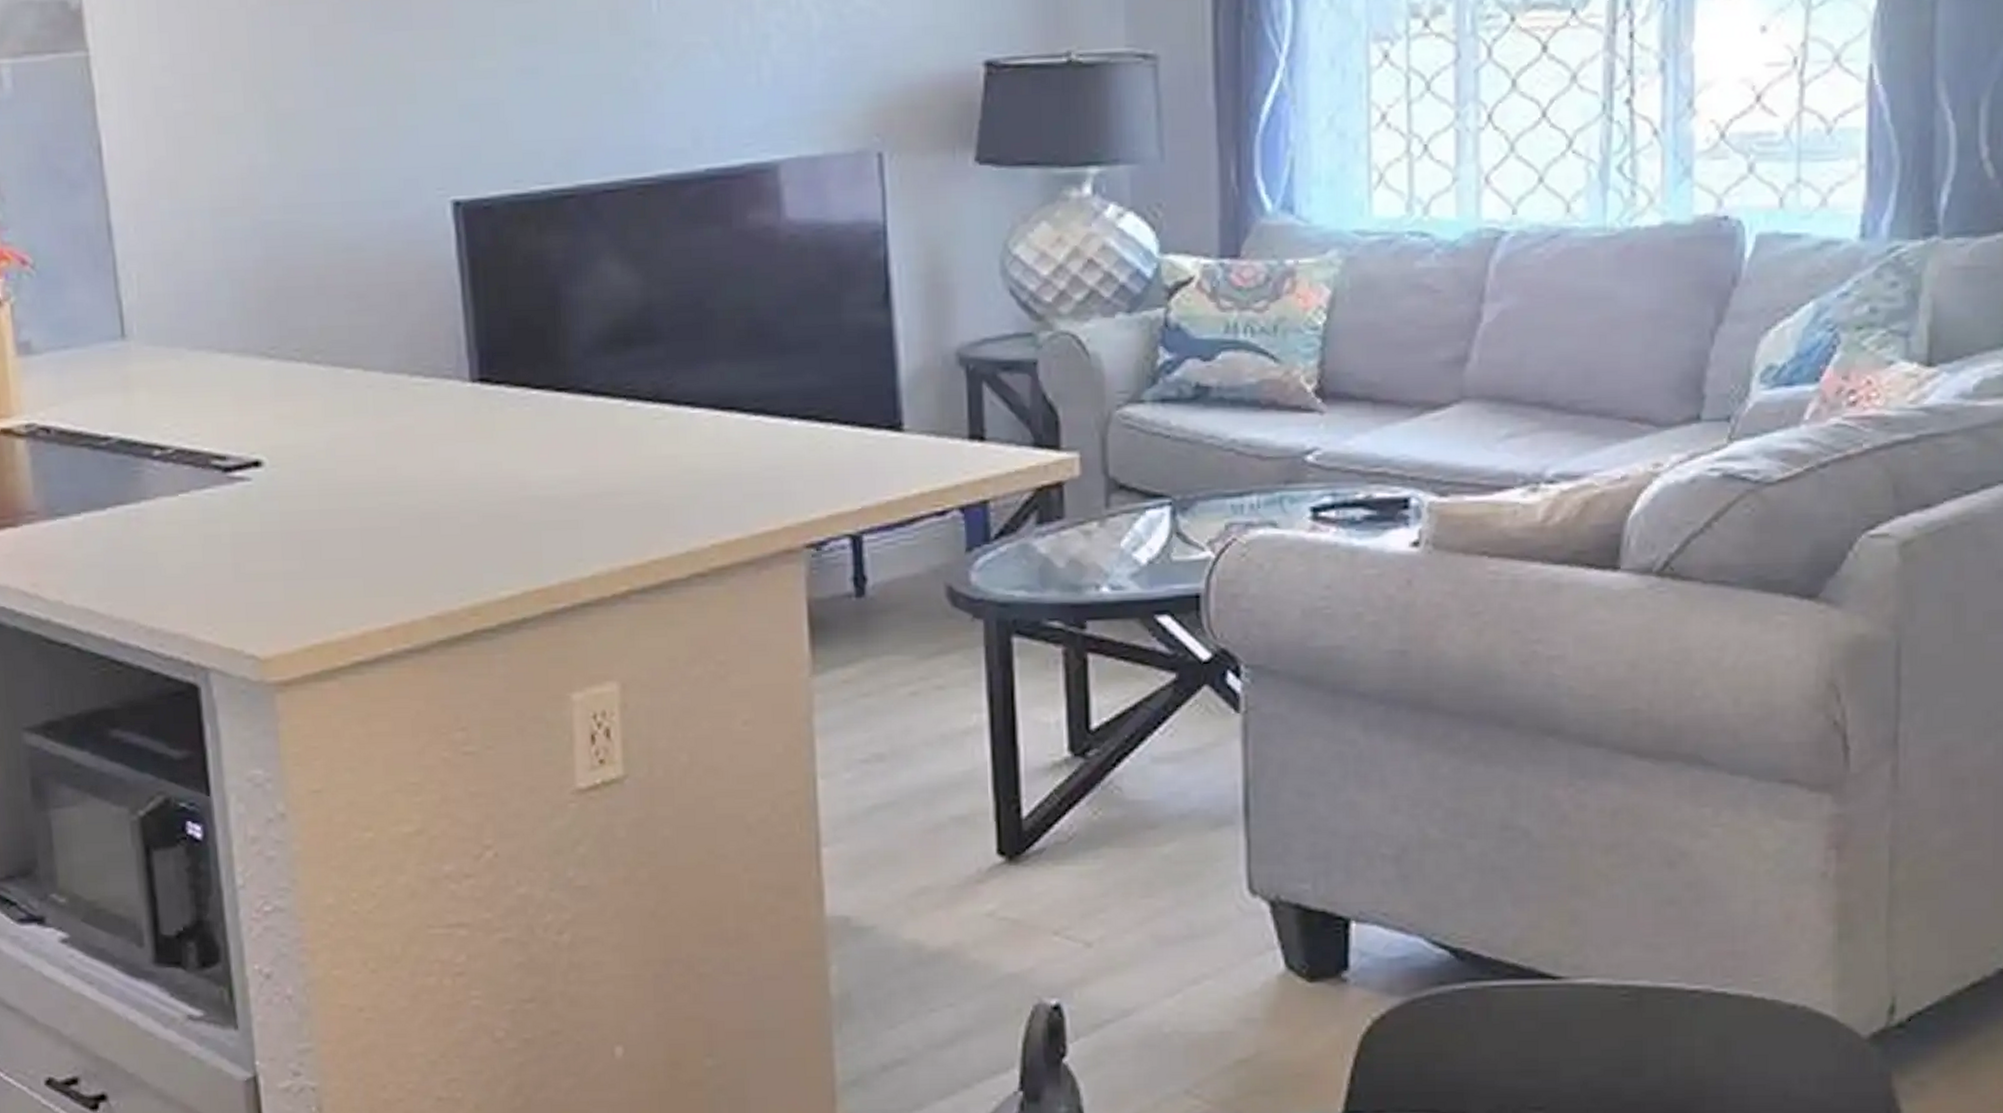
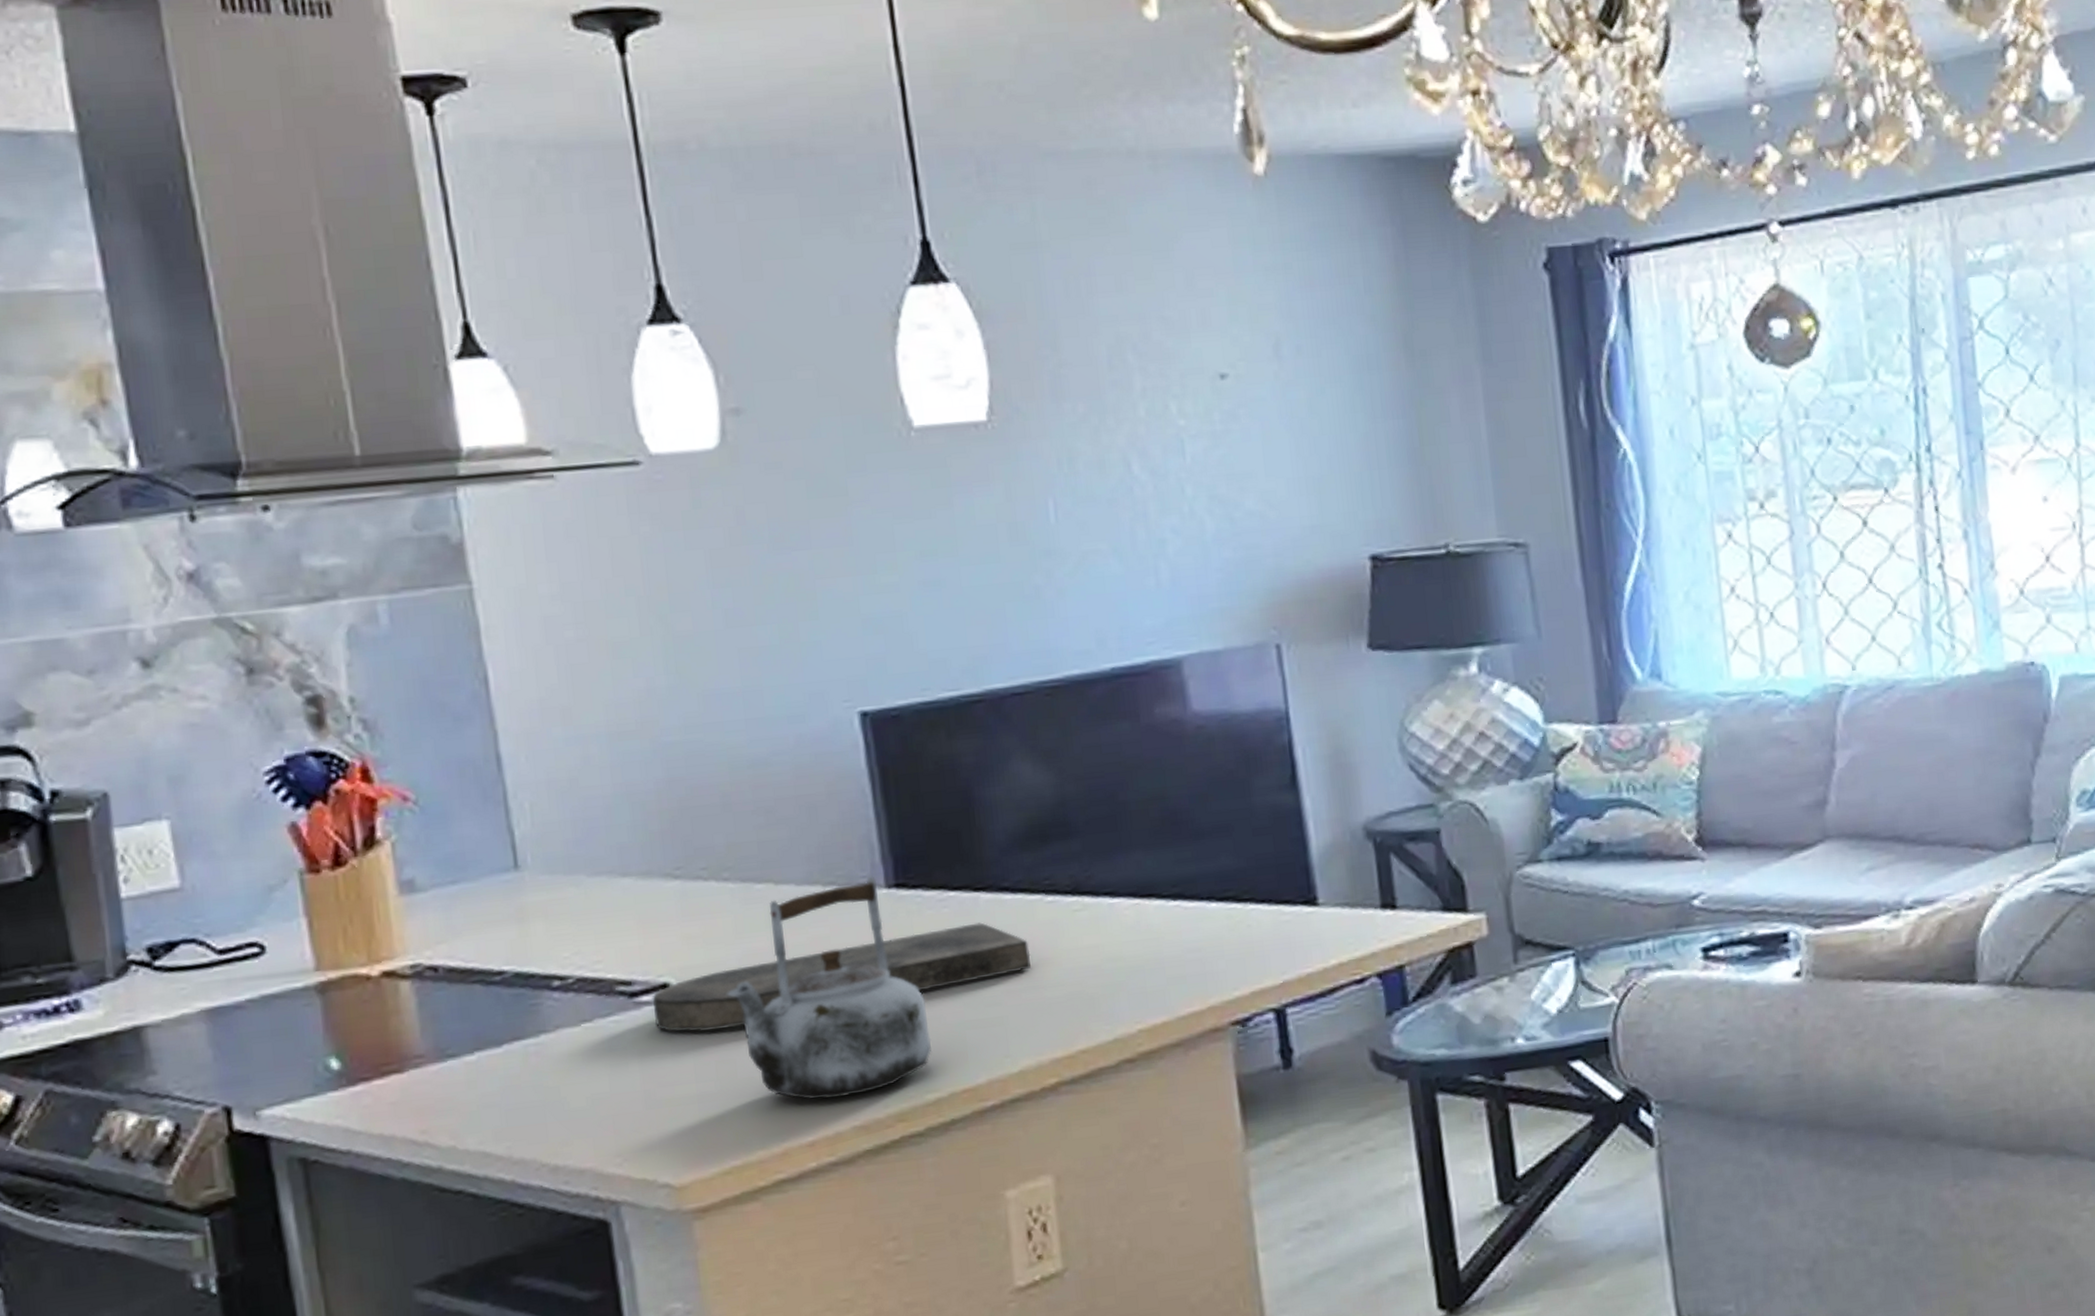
cutting board: none [244,423,609,512] -> present [652,922,1031,1033]
kettle: none [314,369,507,588] -> present [727,876,932,1100]

